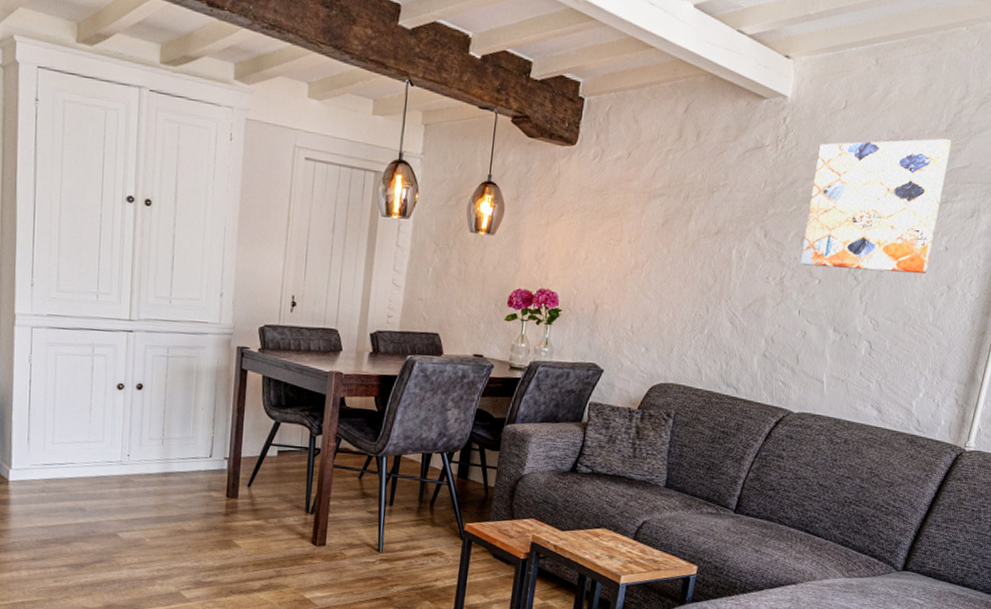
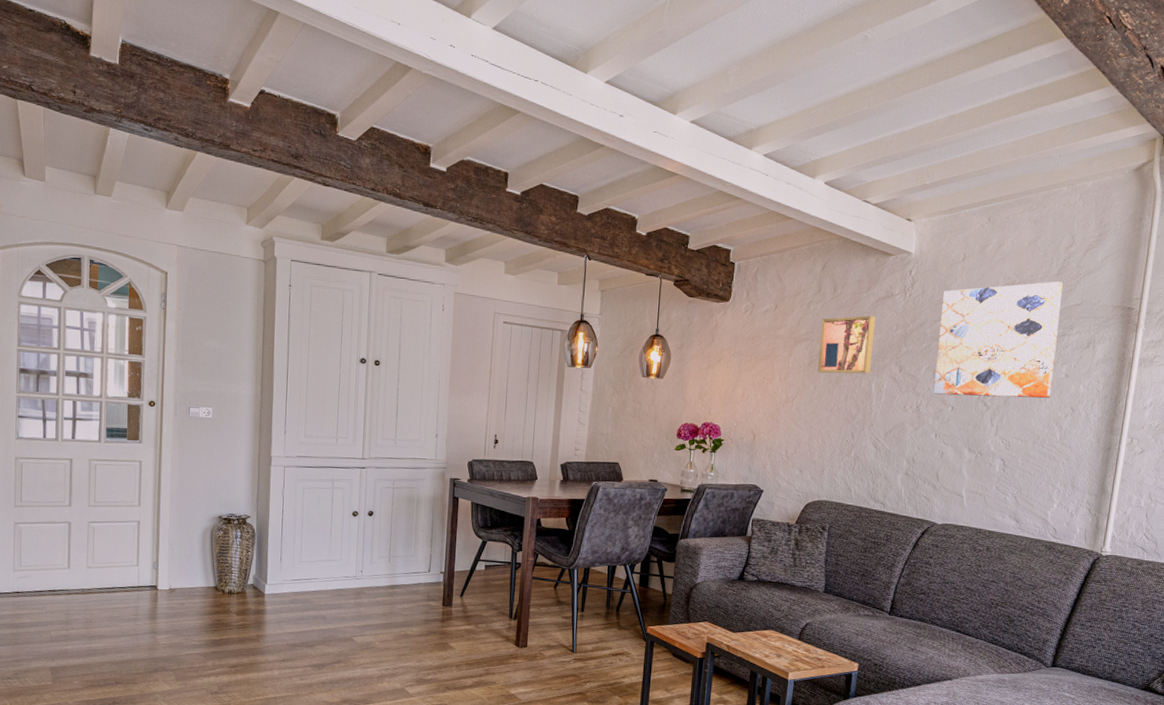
wall art: none [672,169,742,239] -> present [817,315,876,374]

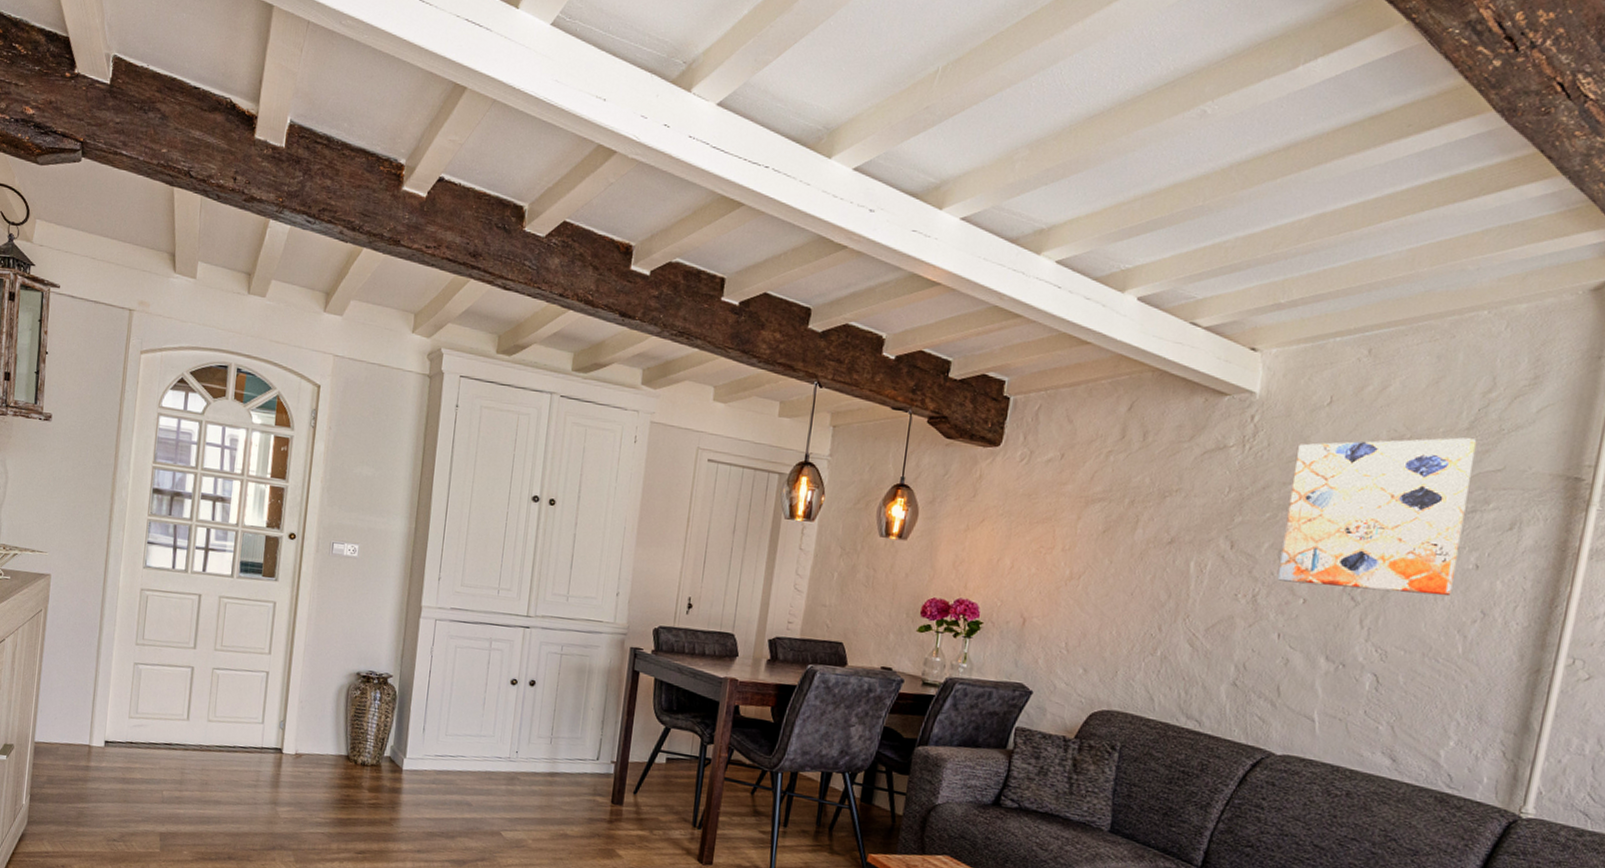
wall art: present [817,315,876,374] -> none [1115,472,1201,549]

